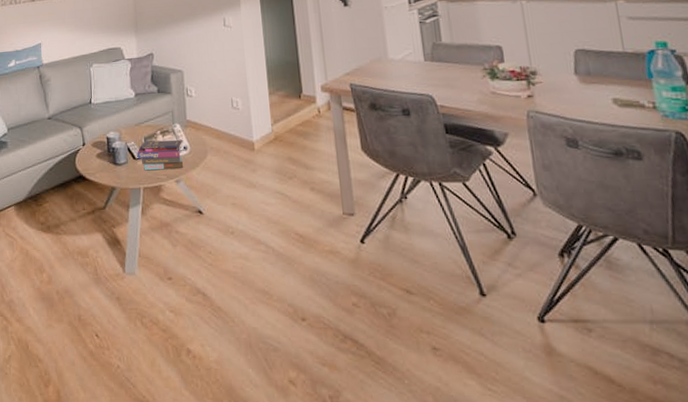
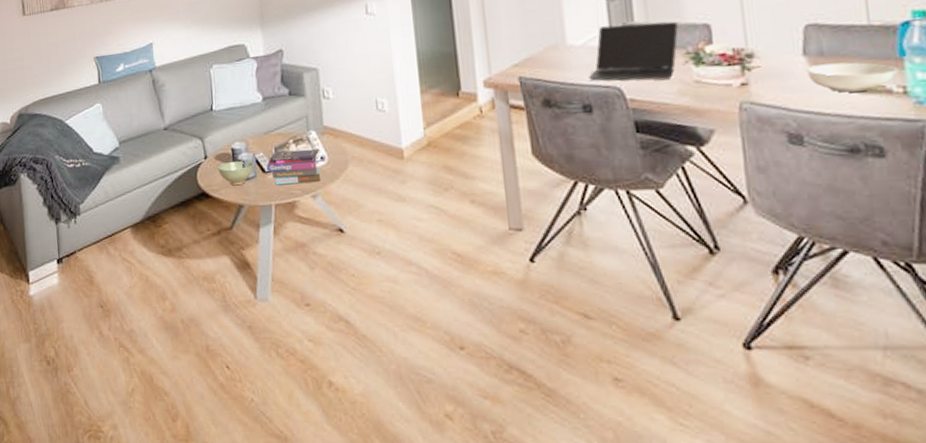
bowl: none [93,148,126,170] -> present [217,160,254,186]
laptop: none [406,43,477,91] -> present [589,21,678,81]
bowl: none [577,81,648,107] -> present [806,62,899,93]

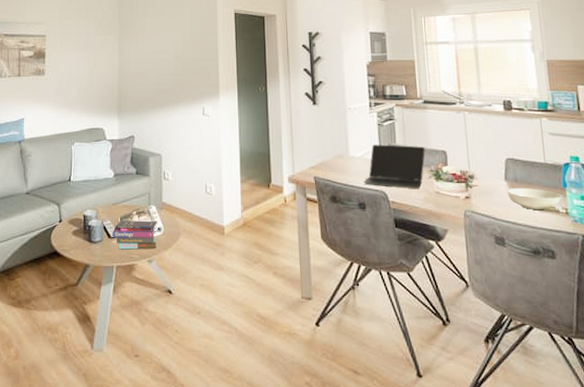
bowl: present [217,160,254,186] -> none [69,226,102,248]

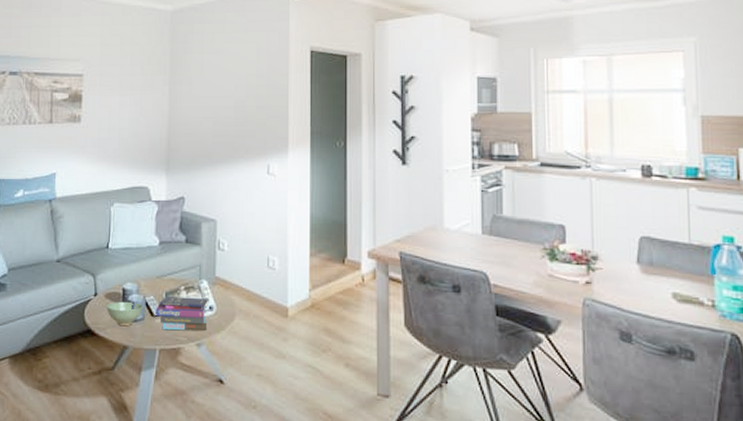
bowl: none [69,226,102,248] -> present [105,301,144,327]
laptop: present [364,144,425,189] -> none [460,215,539,271]
bowl: present [506,188,563,211] -> none [638,273,710,302]

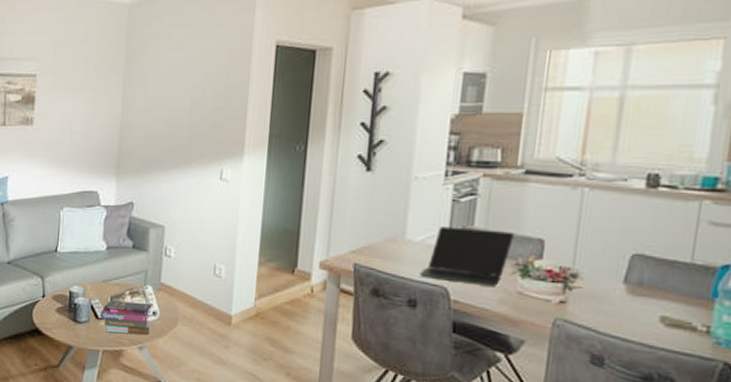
bowl: present [105,301,144,327] -> none [53,303,89,328]
laptop: none [460,215,539,271] -> present [419,227,514,287]

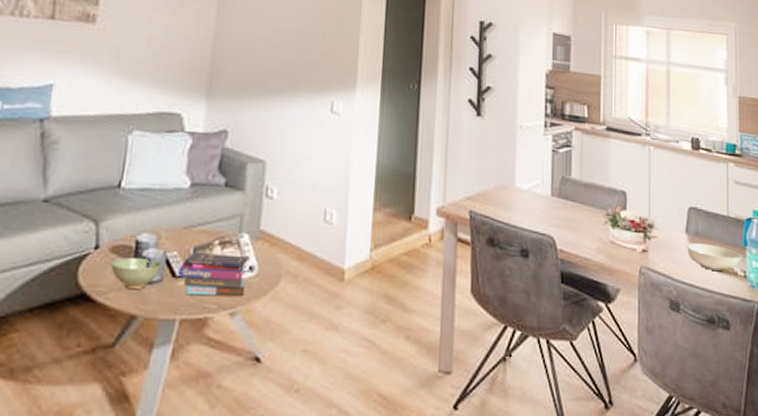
bowl: none [53,303,89,328] -> present [109,257,163,290]
laptop: present [419,227,514,287] -> none [529,176,603,237]
bowl: none [622,294,708,326] -> present [686,243,742,272]

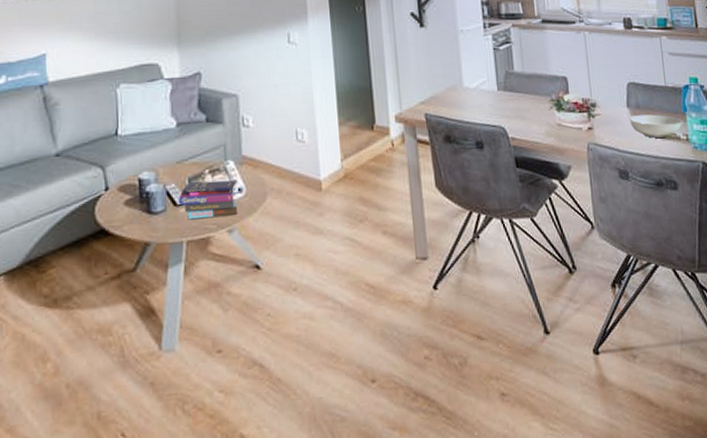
bowl: present [109,257,163,290] -> none [120,192,165,222]

